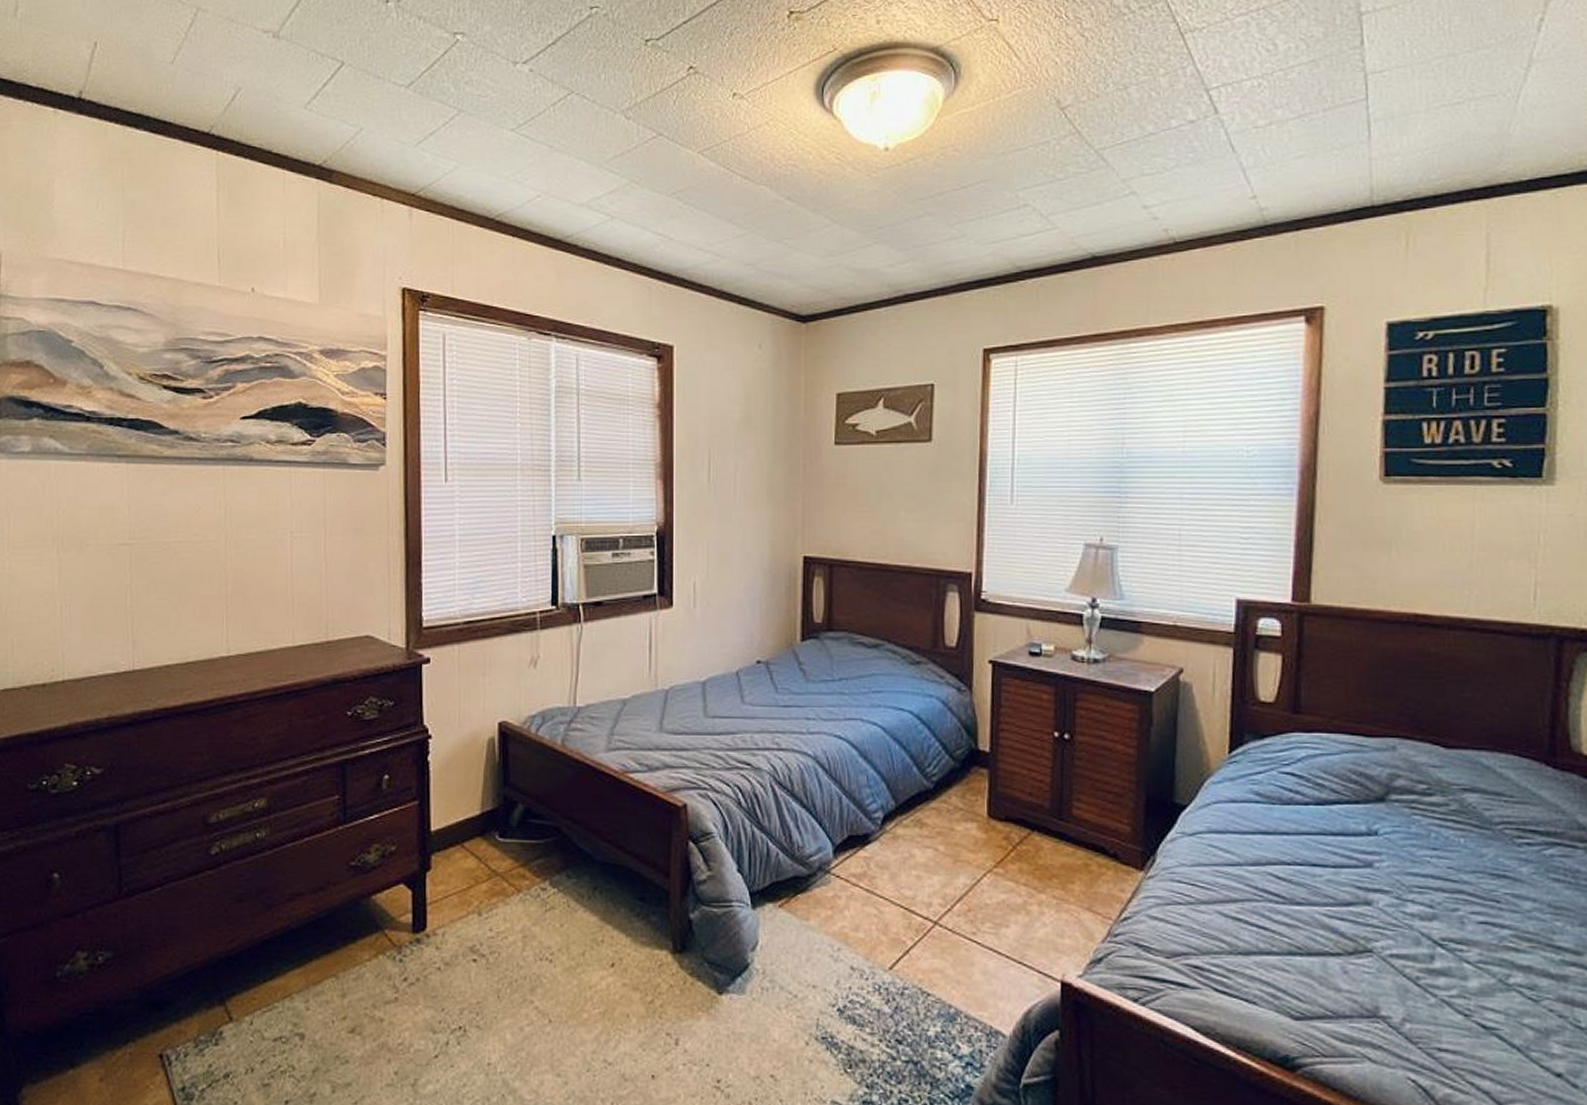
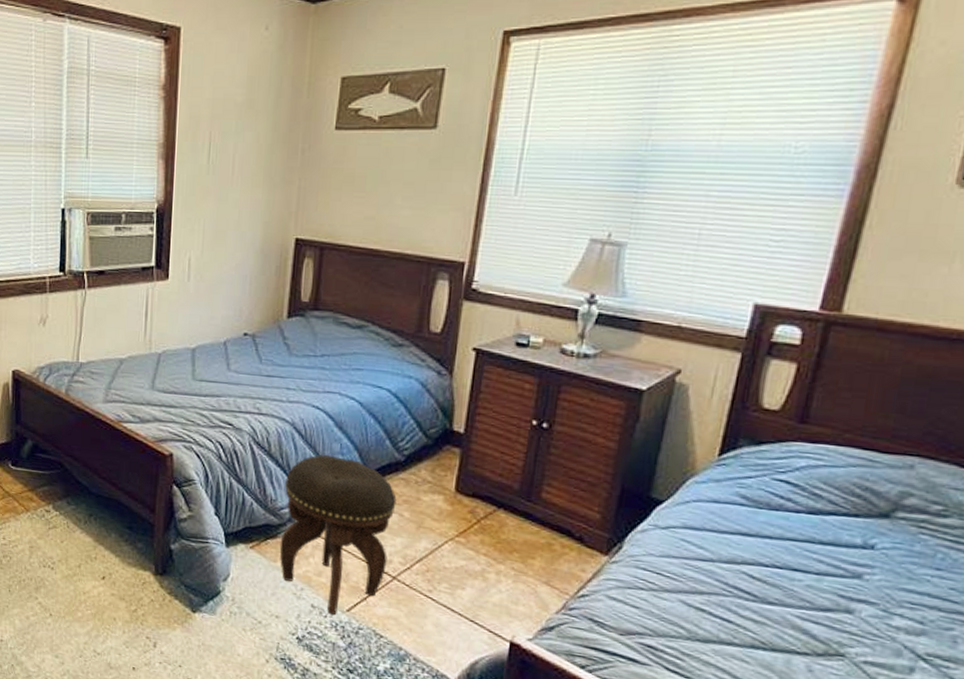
footstool: none [811,790,930,975] -> present [279,455,397,615]

